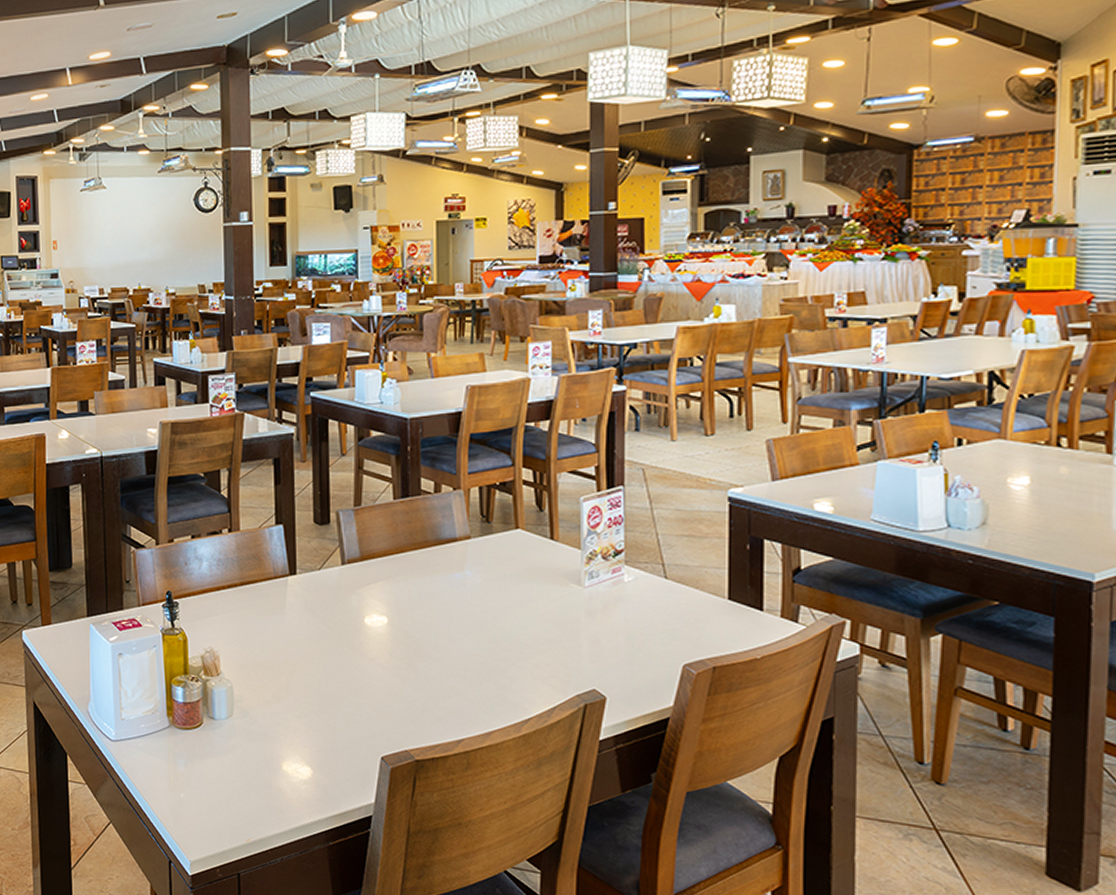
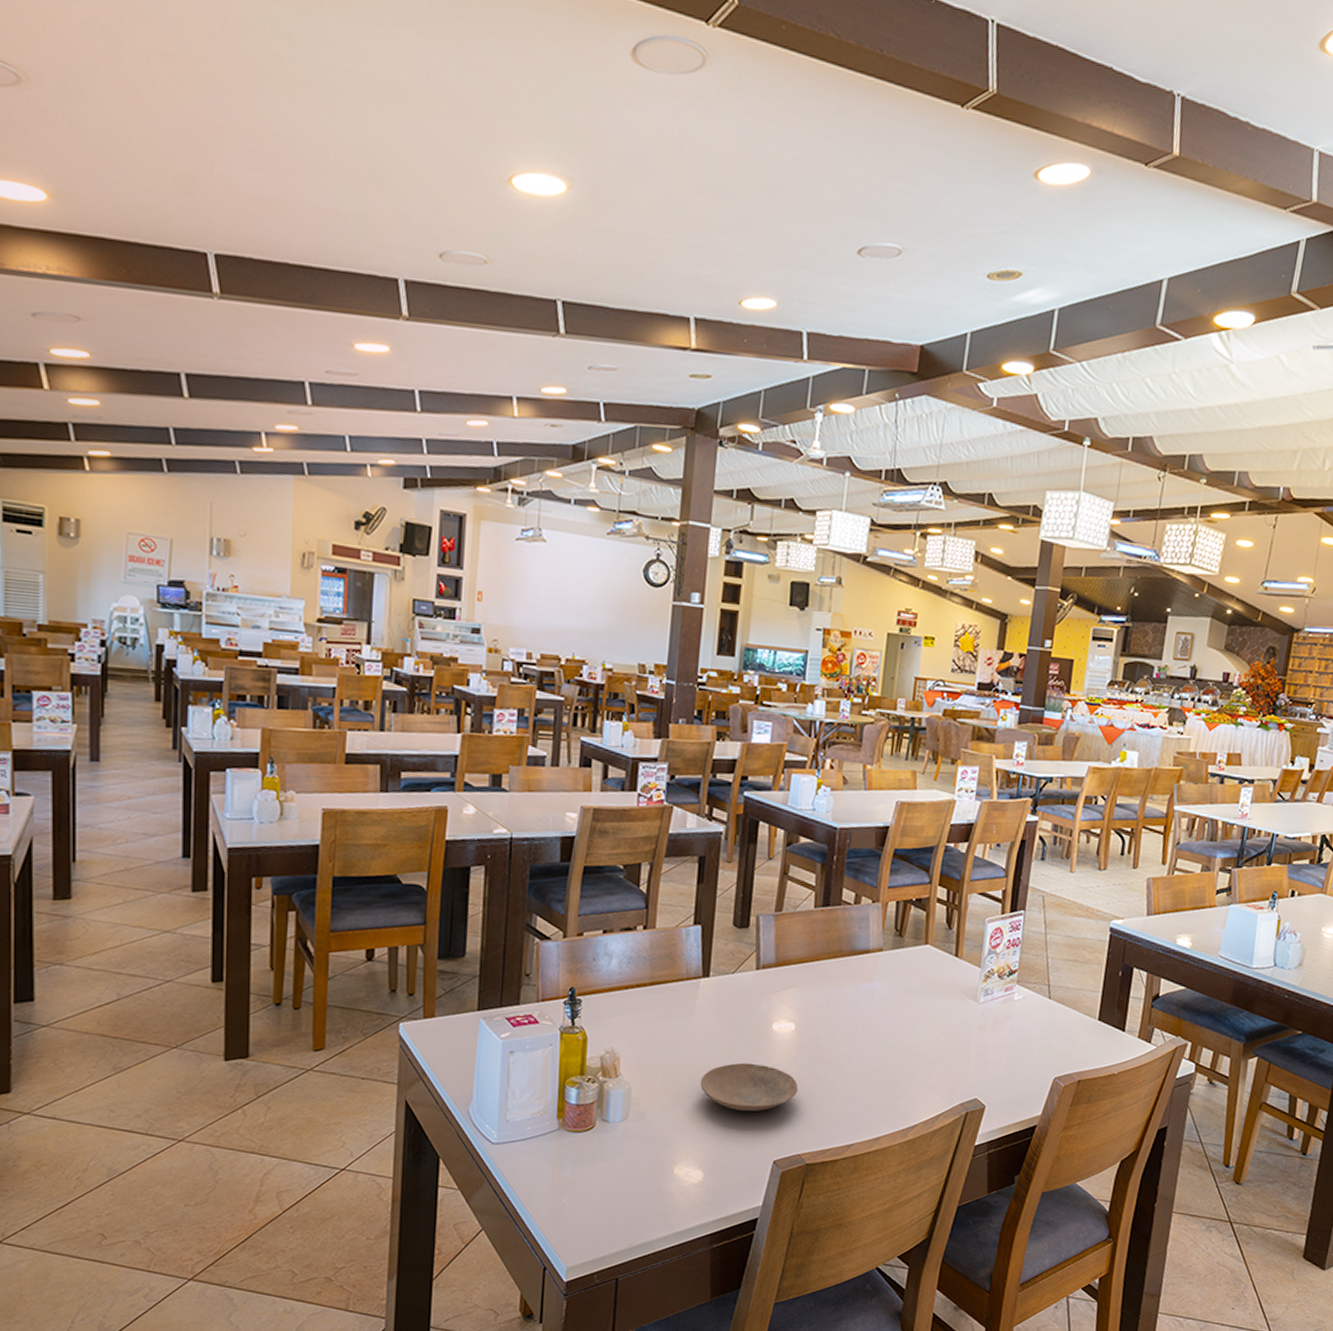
plate: none [298,658,399,707] -> present [700,1062,799,1112]

